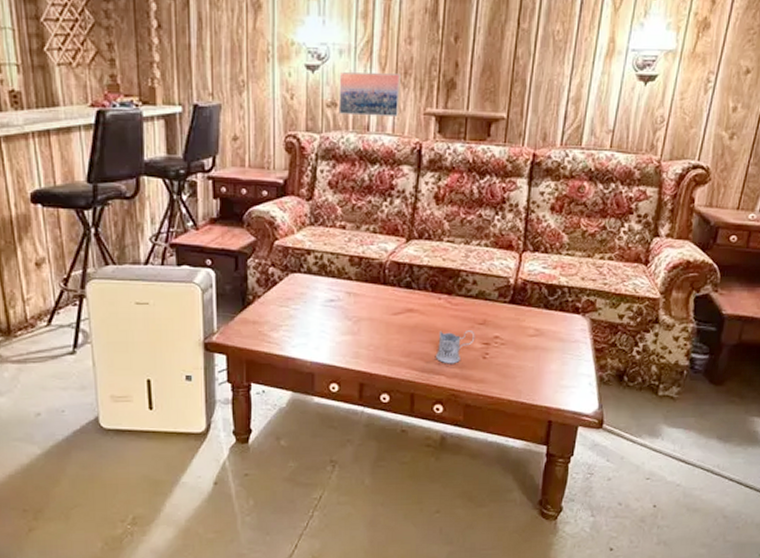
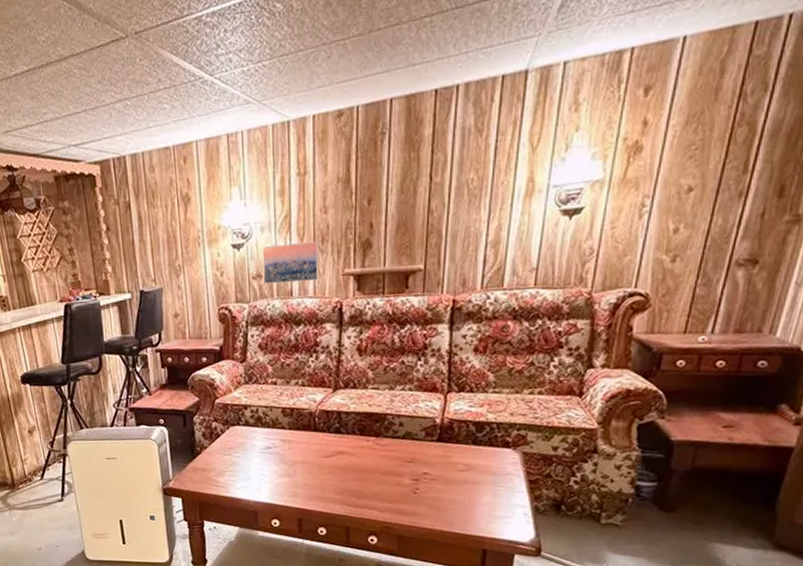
tea glass holder: present [436,330,475,364] -> none [368,468,405,500]

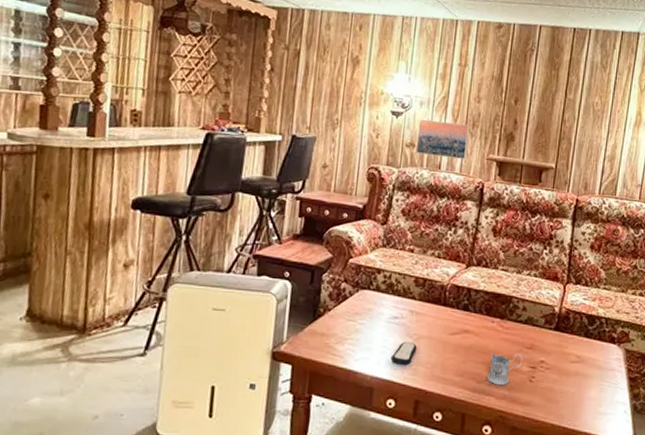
remote control: none [270,468,293,489] -> present [391,341,417,365]
tea glass holder: none [368,468,405,500] -> present [487,352,524,386]

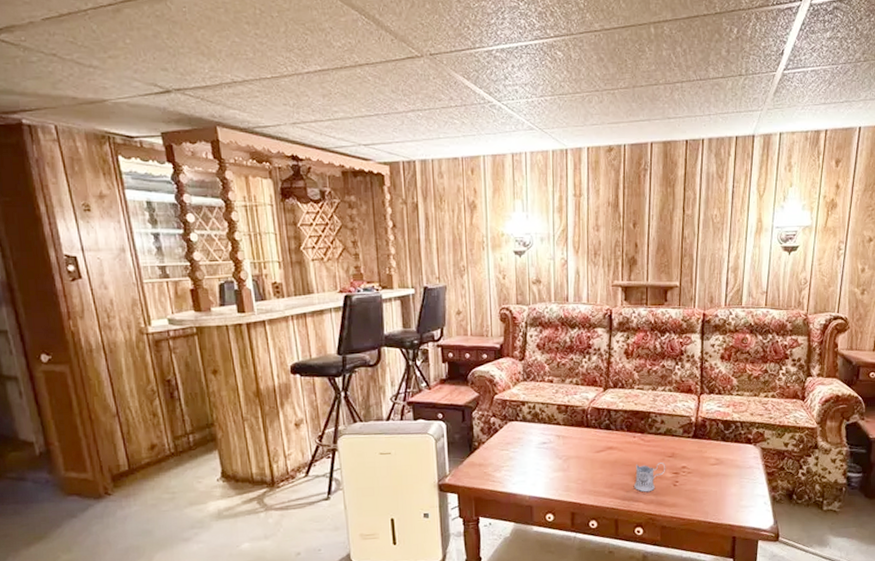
remote control: present [391,341,417,365] -> none [545,462,567,484]
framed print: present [415,120,470,159] -> none [541,255,592,290]

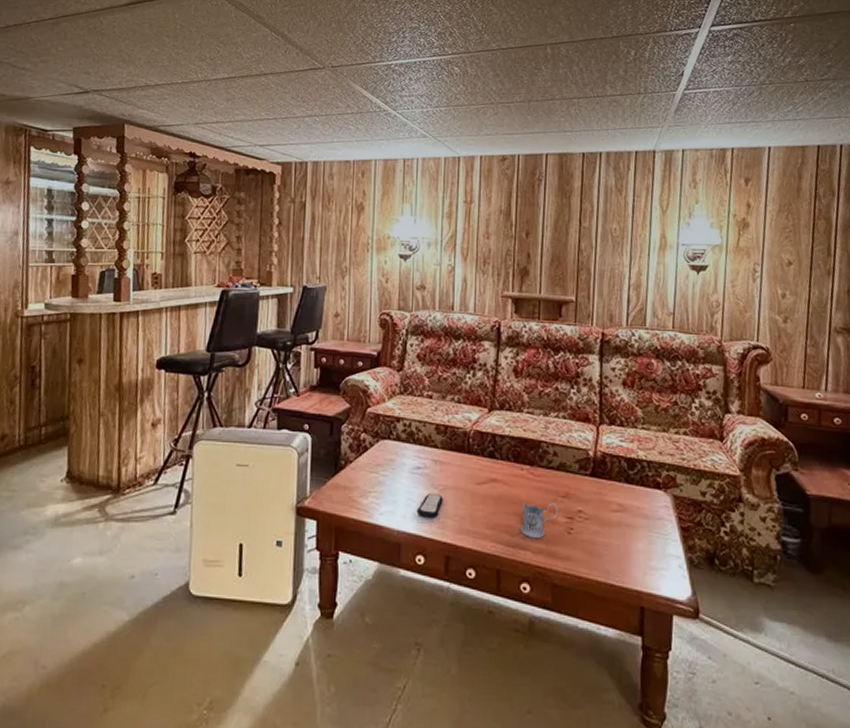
remote control: none [545,462,567,484] -> present [418,492,443,518]

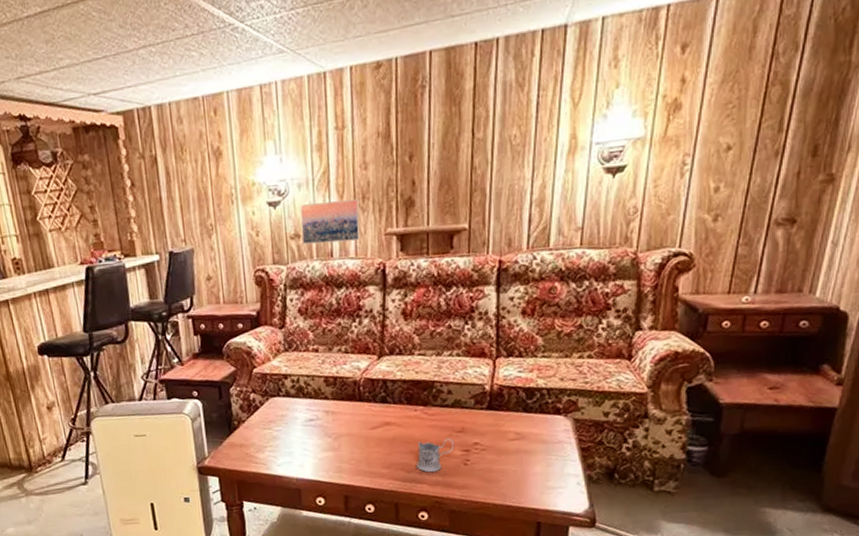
remote control: present [418,492,443,518] -> none [314,441,338,465]
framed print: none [427,261,480,298] -> present [299,199,361,245]

